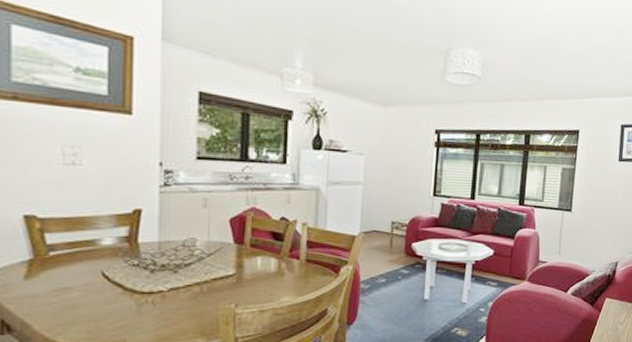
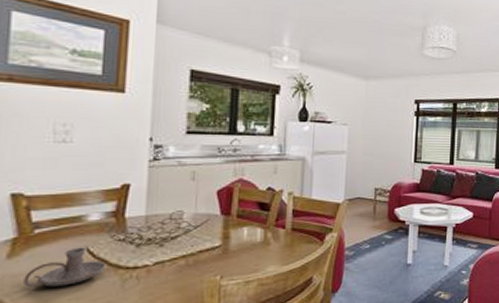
candle holder: none [42,271,122,309] -> present [24,247,106,288]

